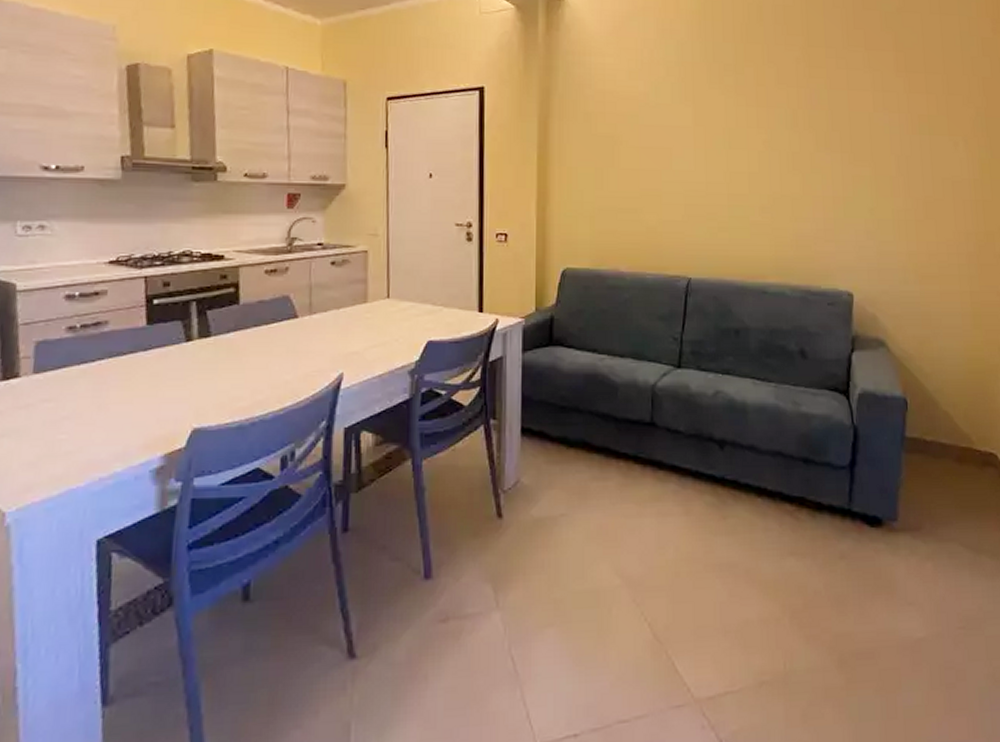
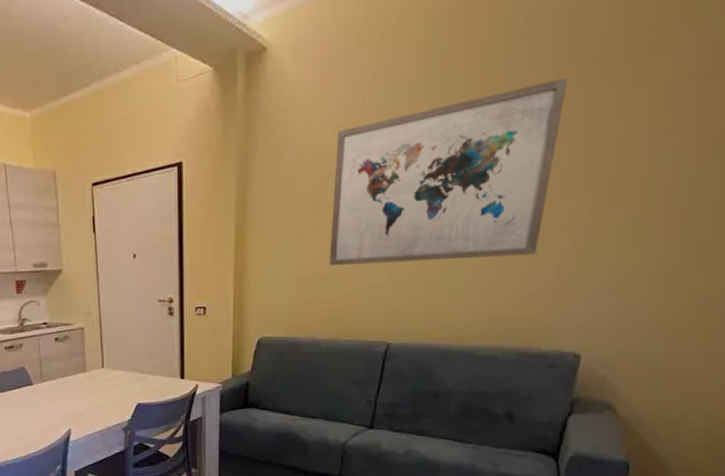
wall art: none [629,57,811,201] -> present [328,78,568,266]

